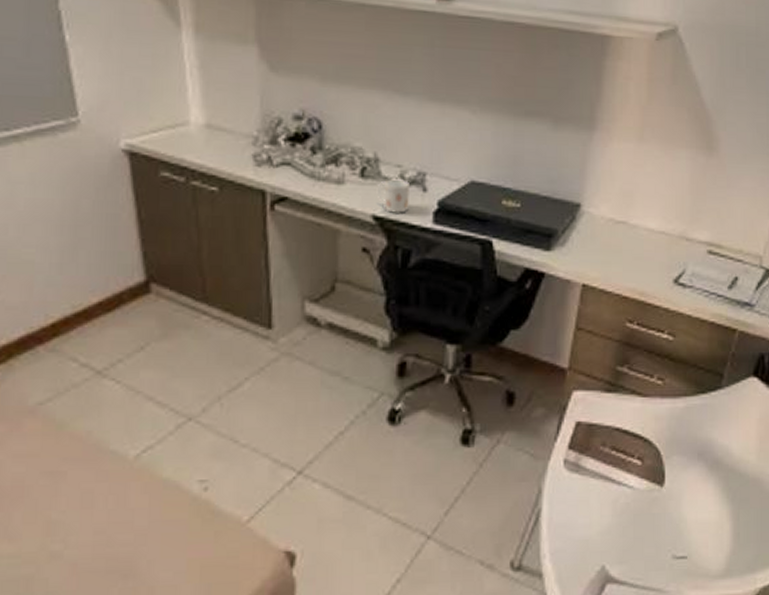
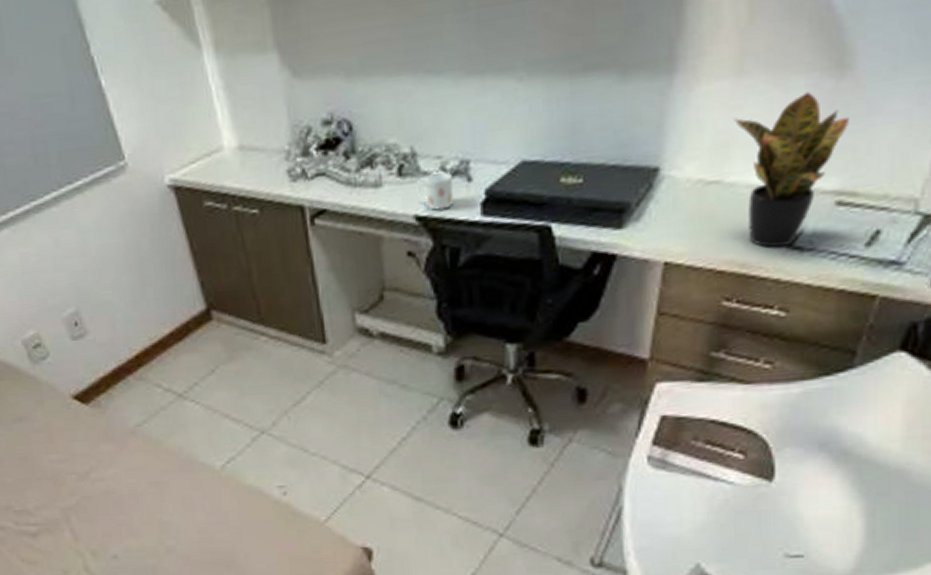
potted plant: none [636,162,716,282] -> present [733,91,850,248]

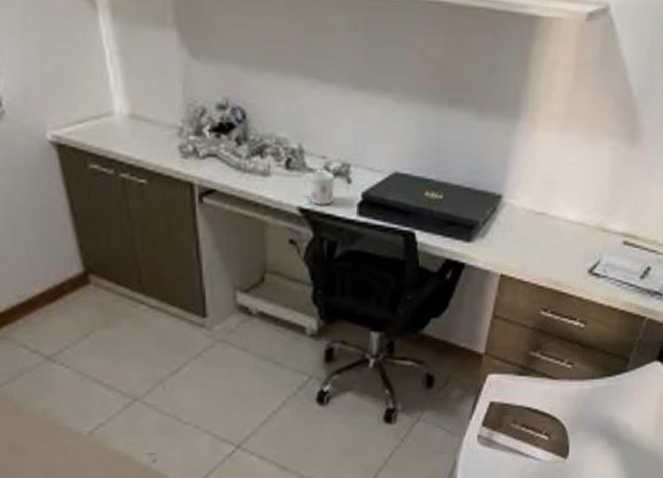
potted plant: present [733,91,850,248] -> none [558,152,637,272]

